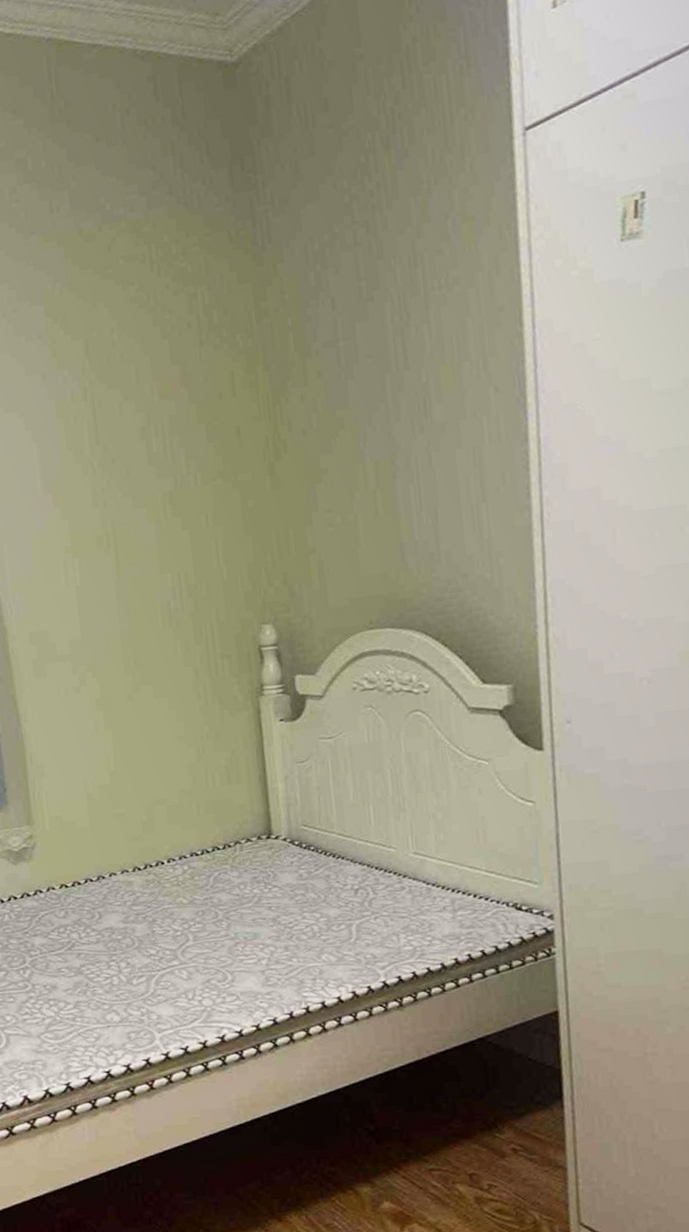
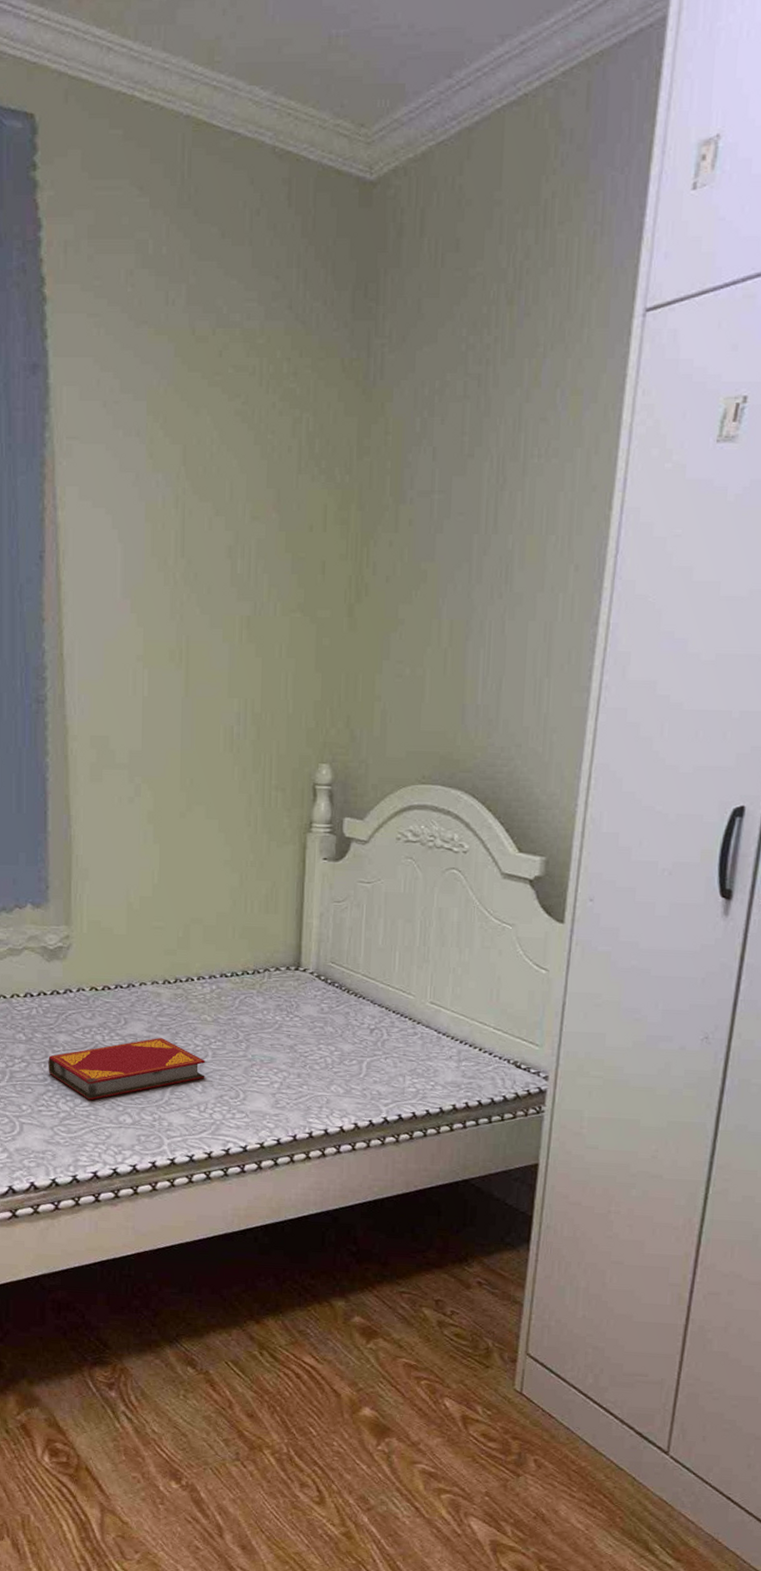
hardback book: none [26,927,189,1003] -> present [48,1037,206,1101]

